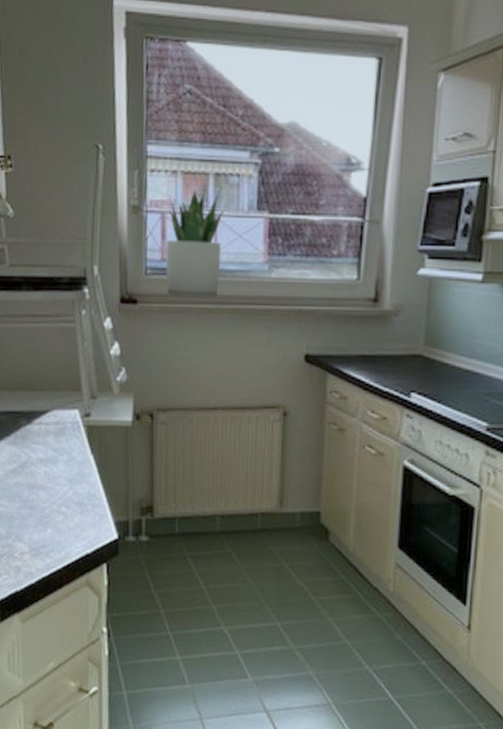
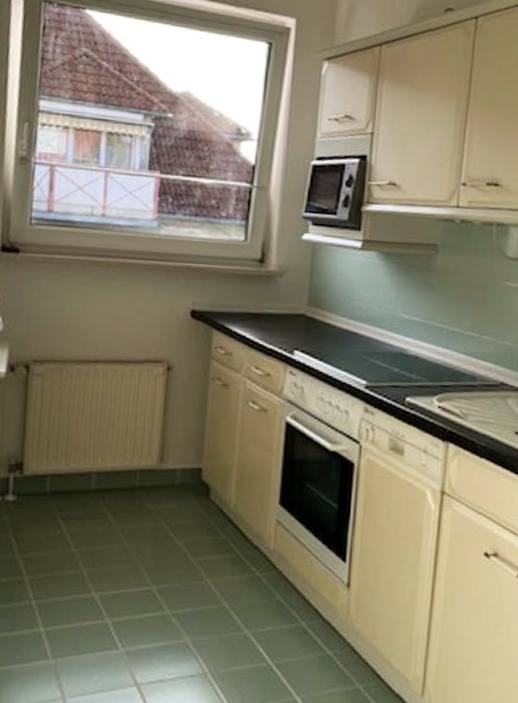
planter: present [165,186,223,299] -> none [51,143,114,252]

